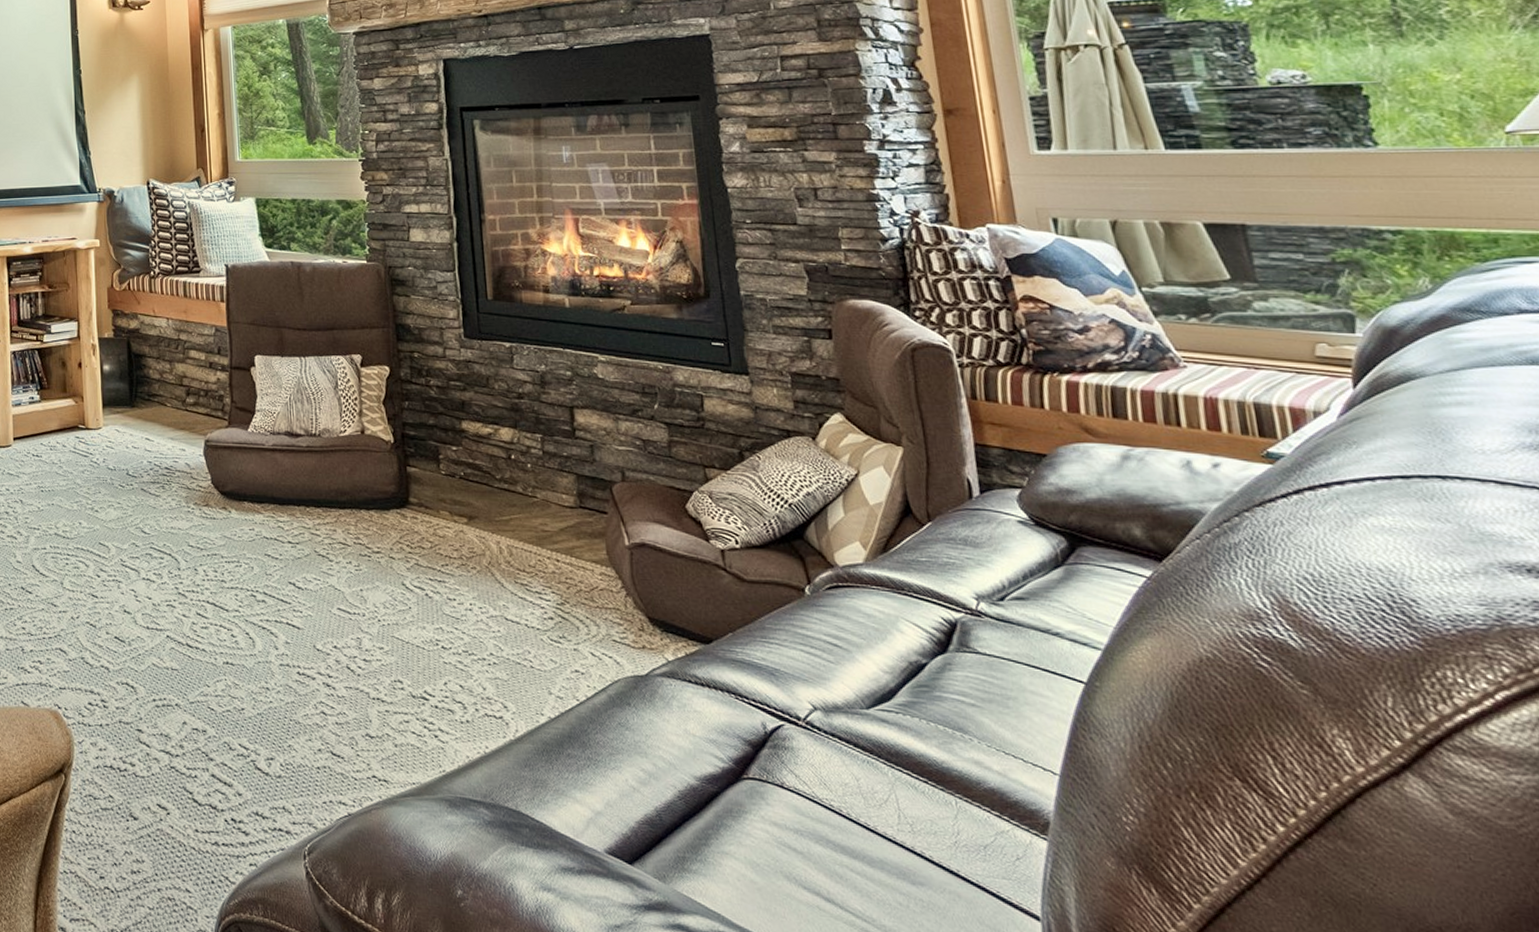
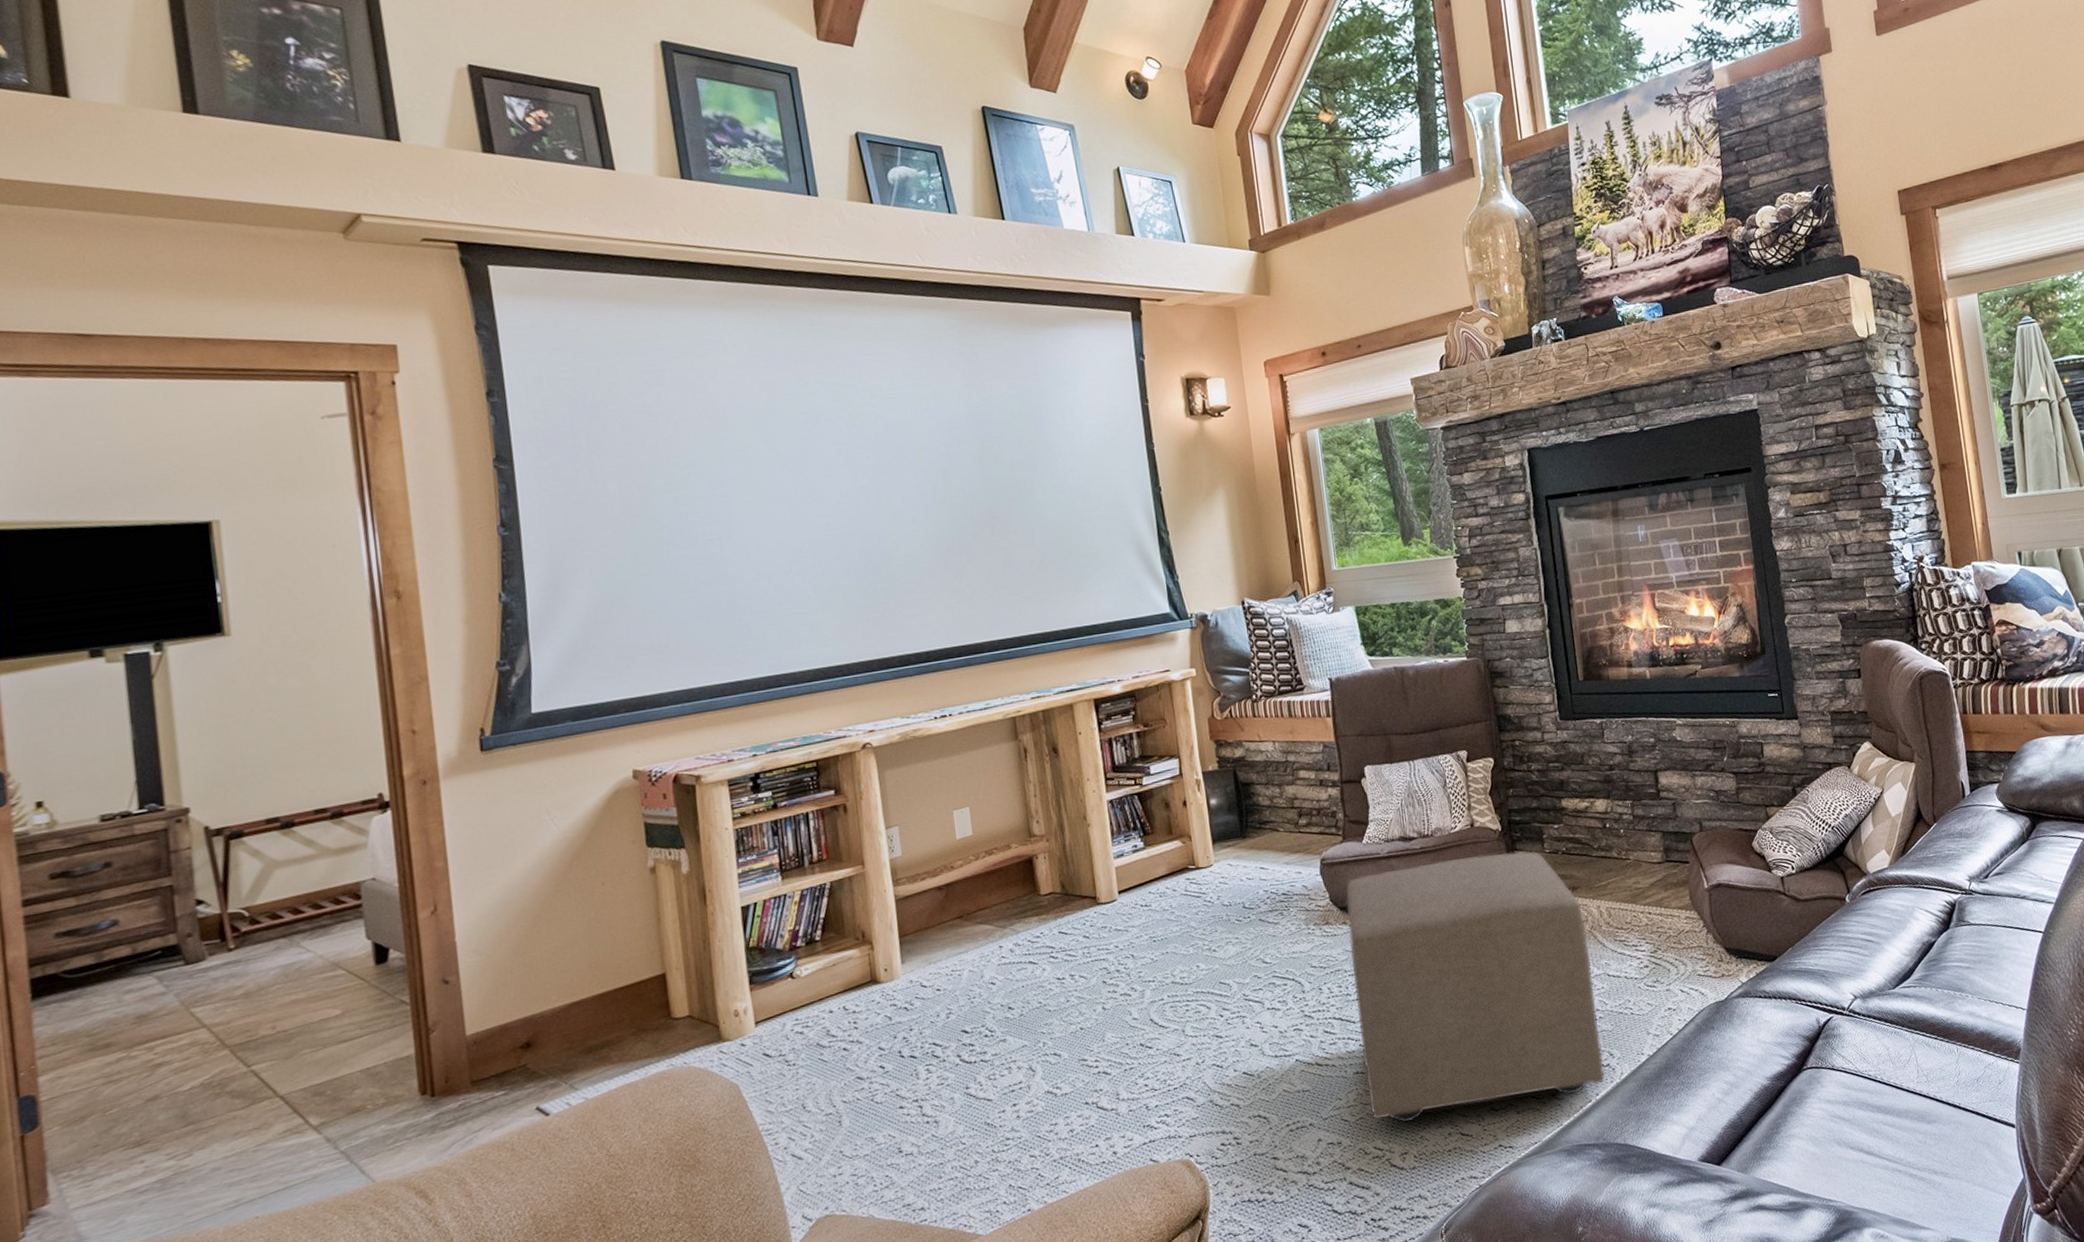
ottoman: none [227,463,497,741] -> present [1346,851,1605,1123]

